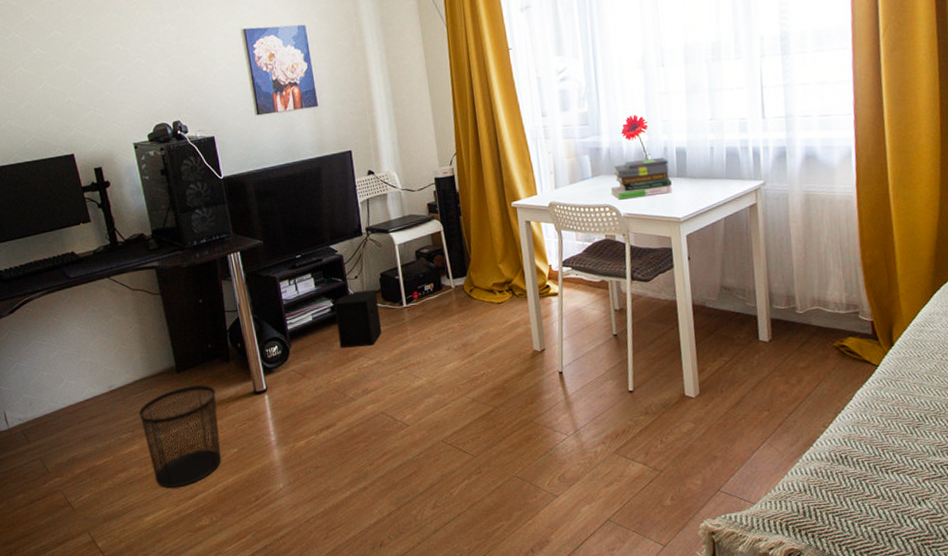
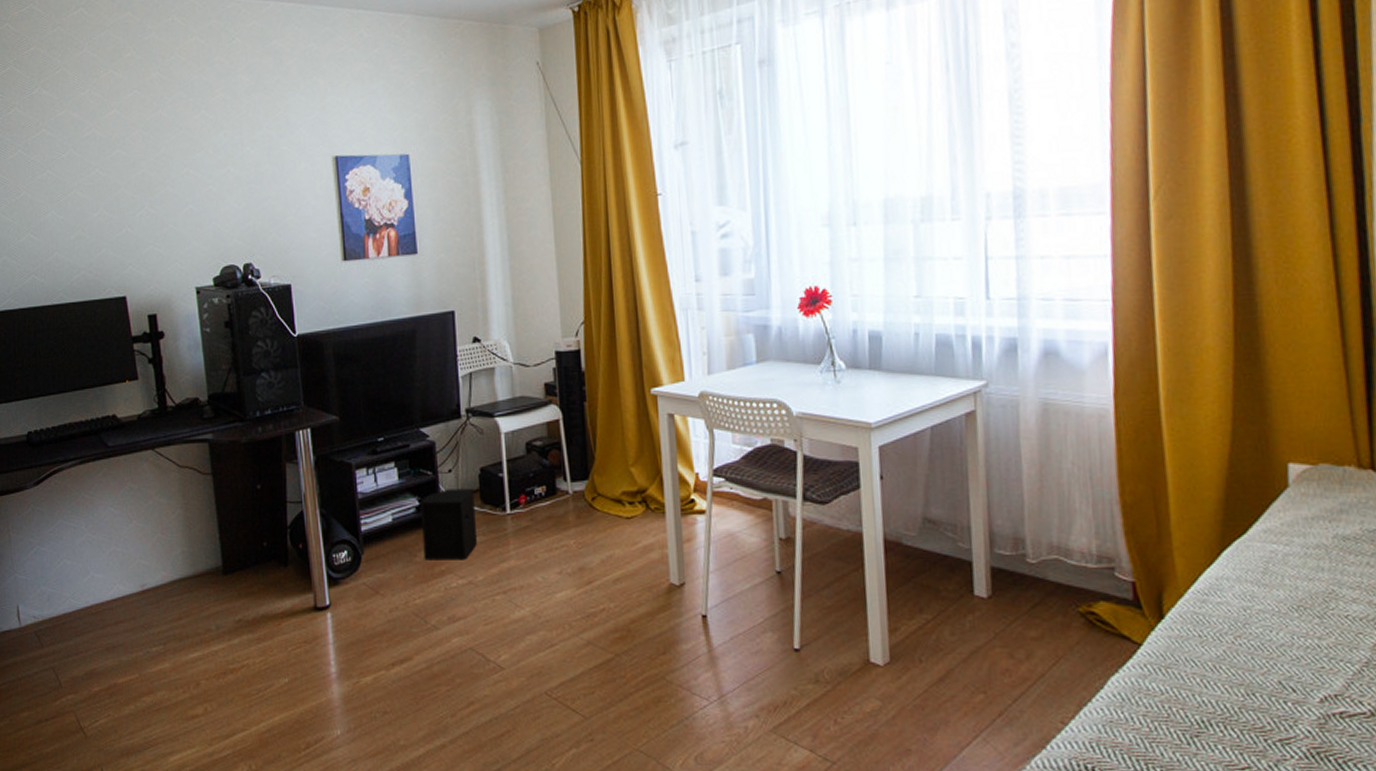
waste bin: present [138,384,222,489] -> none [174,592,269,722]
books: present [611,157,672,200] -> none [781,342,862,394]

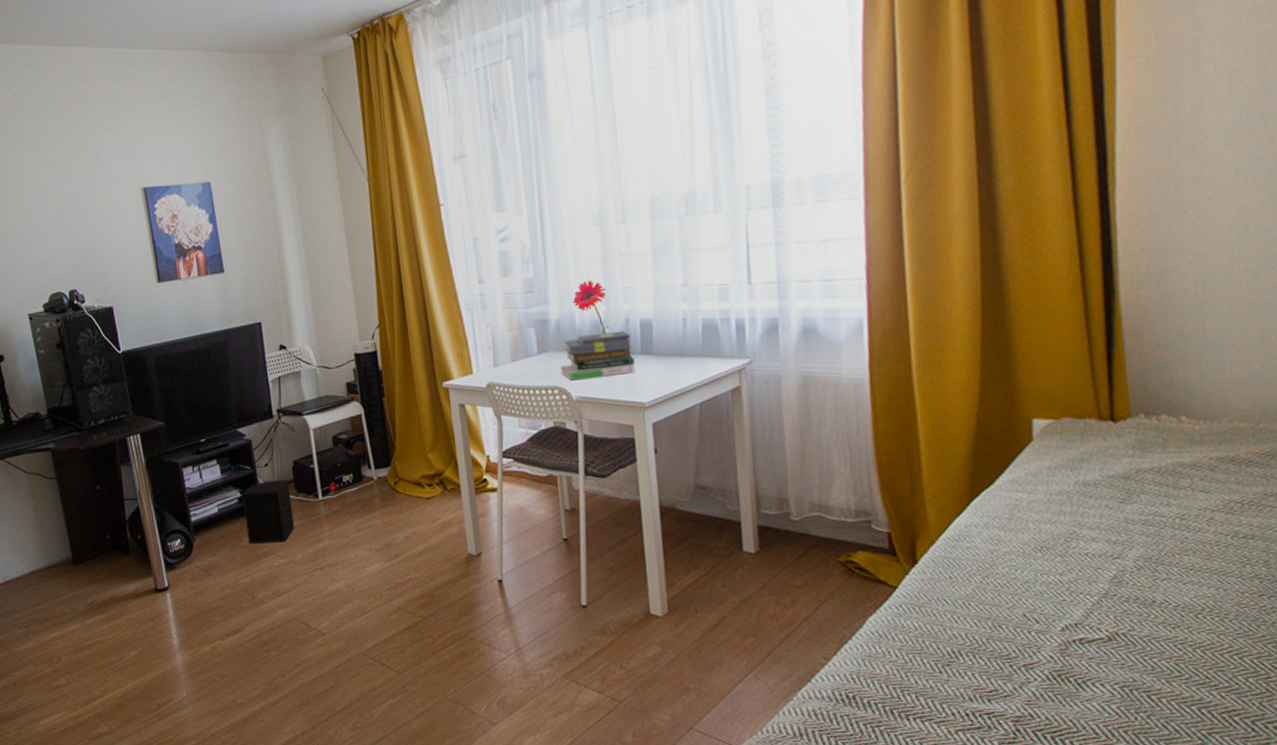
books: none [781,342,862,394] -> present [561,330,635,381]

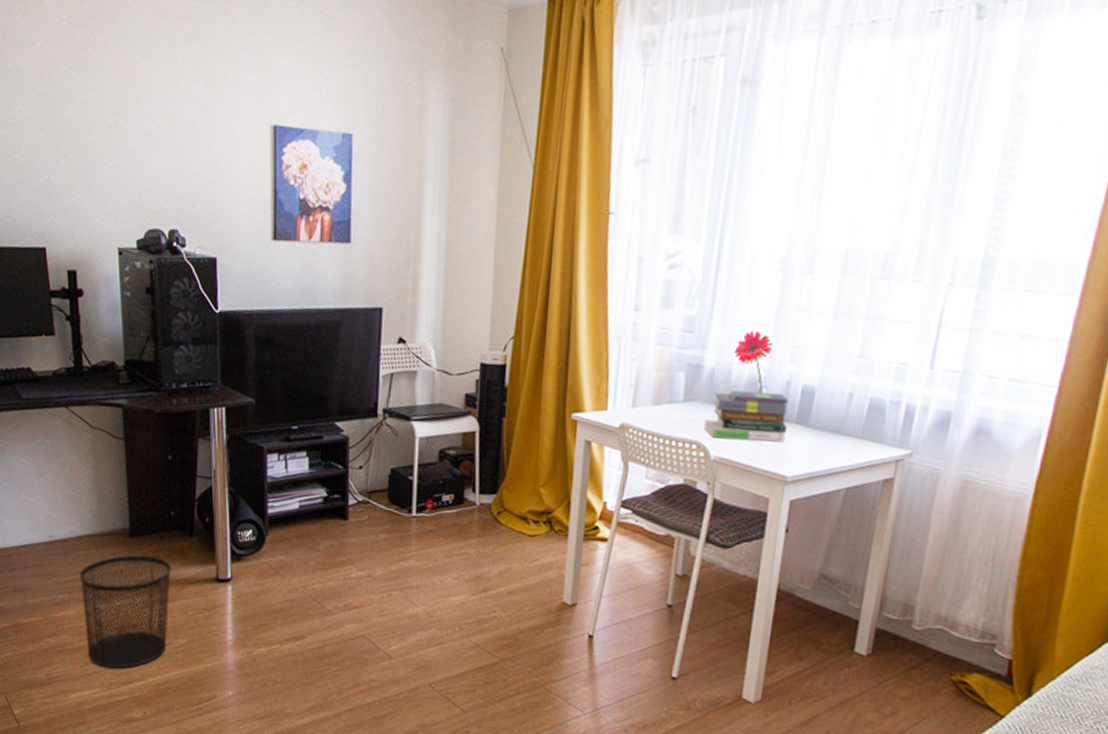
waste bin: none [34,578,121,691] -> present [79,555,171,669]
speaker: present [242,479,295,544] -> none [326,484,382,554]

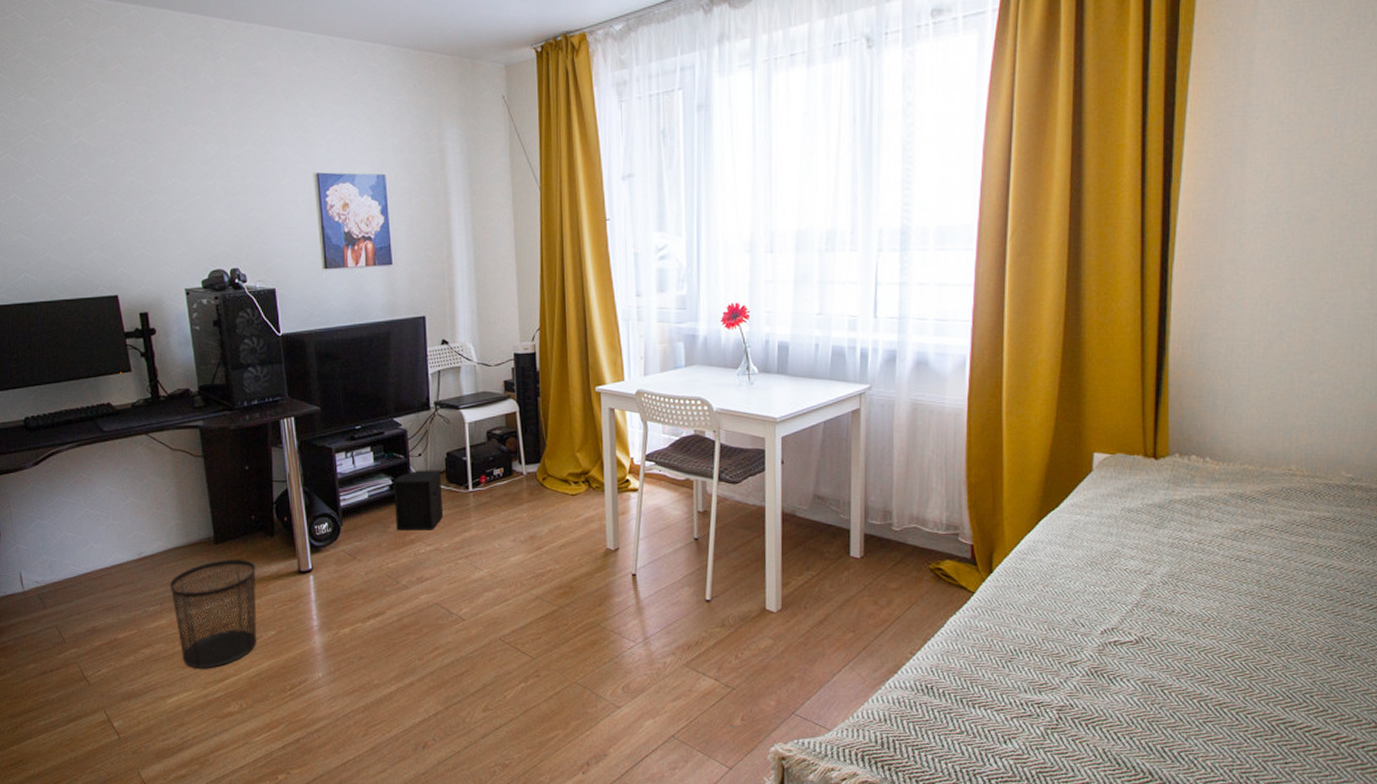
speaker: none [326,484,382,554] -> present [394,470,444,531]
books: present [704,390,788,443] -> none [705,350,771,393]

